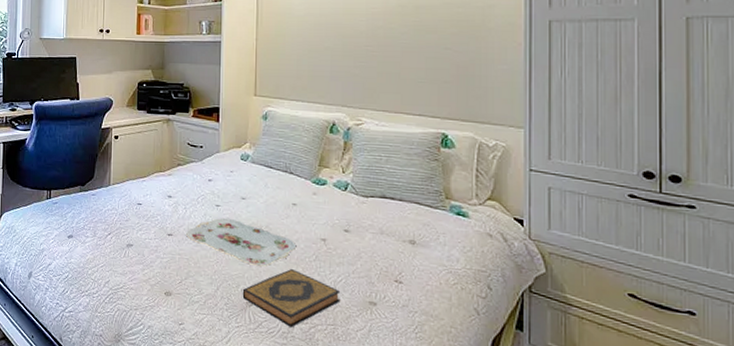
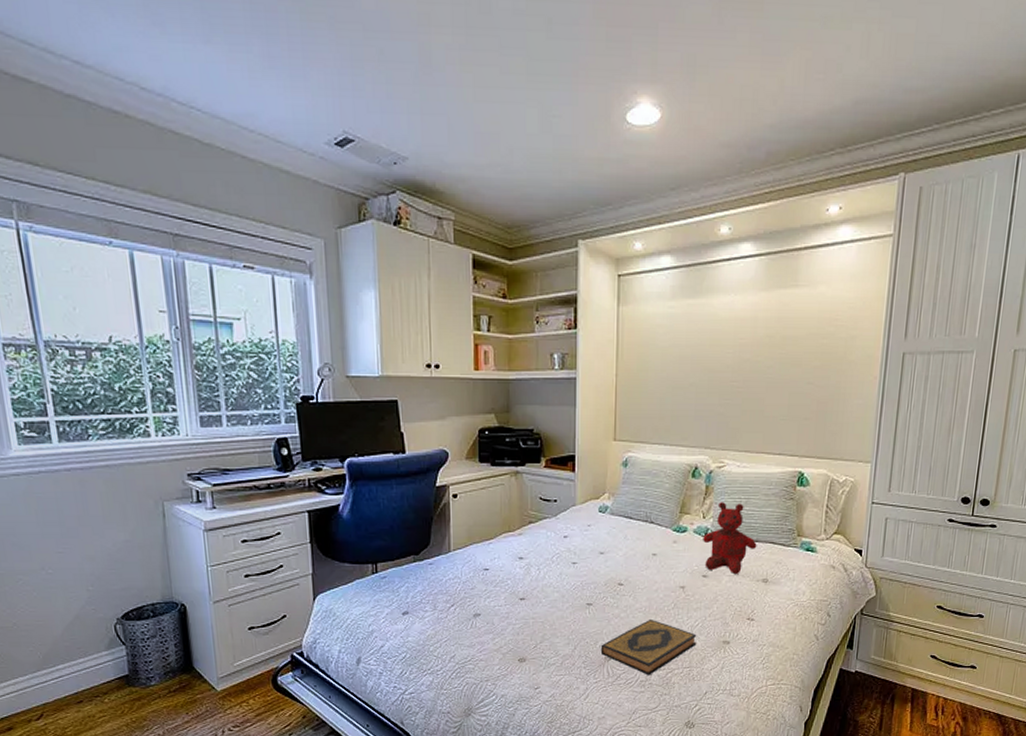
serving tray: present [186,217,297,267] -> none [540,575,656,620]
teddy bear: none [343,158,401,232] -> present [703,502,757,574]

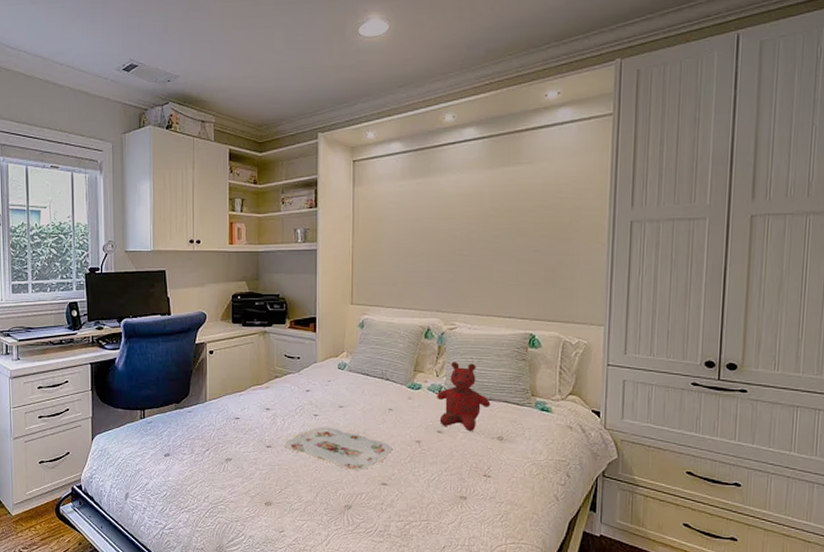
serving tray: none [540,575,656,620] -> present [285,426,393,471]
hardback book: present [600,620,697,676] -> none [341,472,434,526]

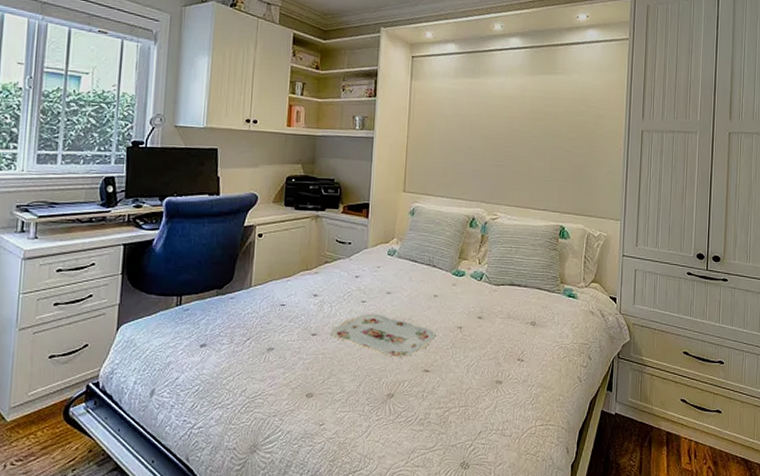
teddy bear: present [437,362,491,431] -> none [479,250,526,316]

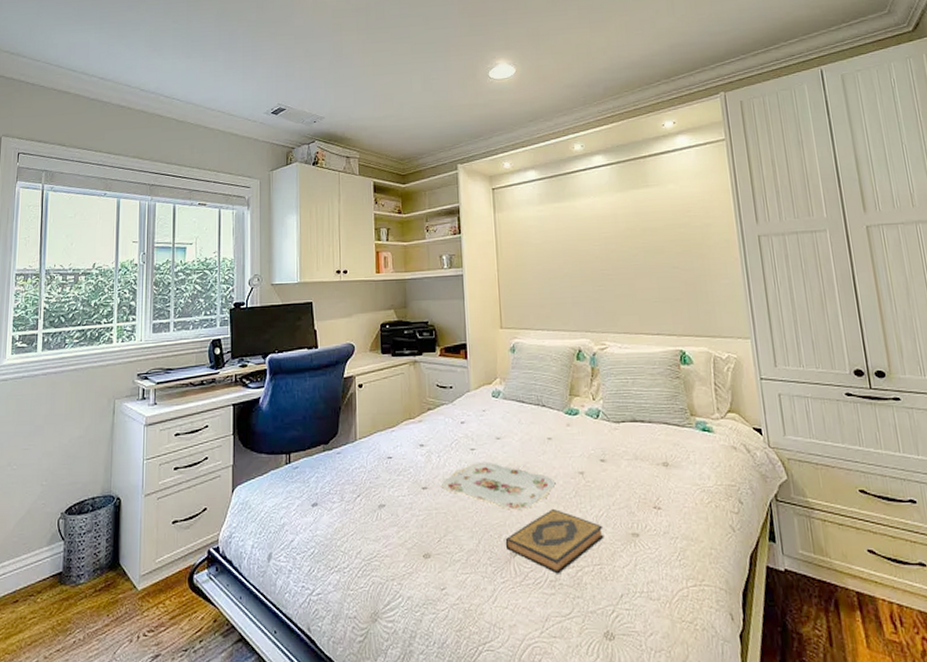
hardback book: none [383,358,473,414] -> present [505,509,604,574]

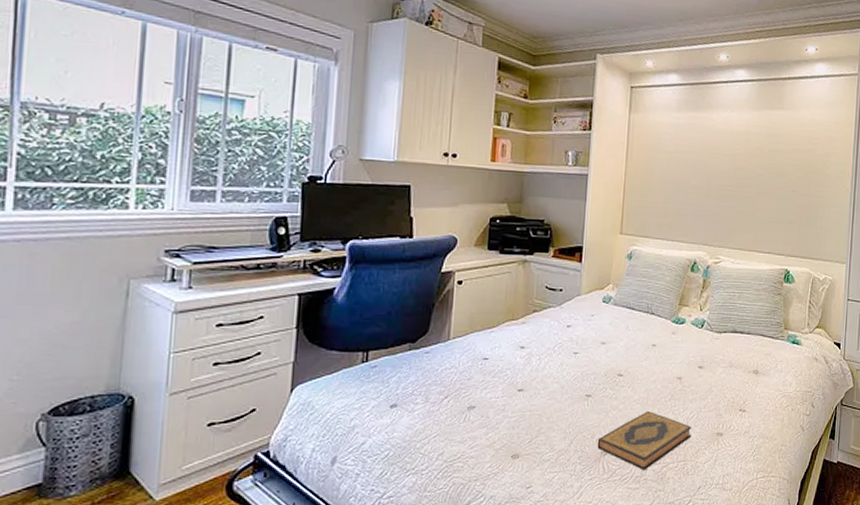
serving tray: present [442,461,556,510] -> none [539,365,654,412]

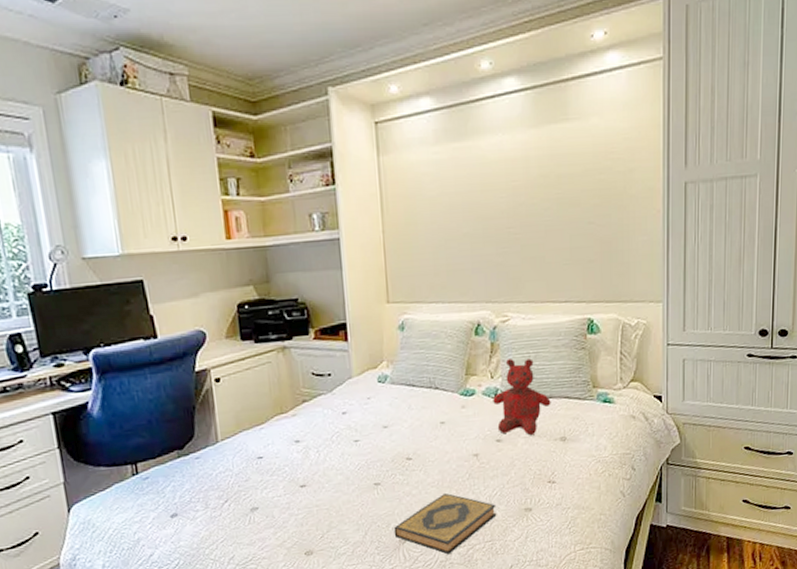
teddy bear: none [700,296,749,365] -> present [493,358,551,435]

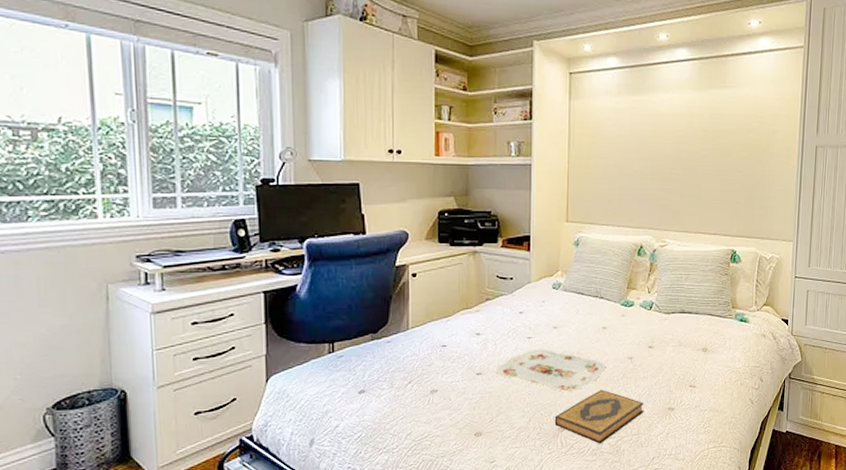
serving tray: none [322,452,448,499] -> present [497,349,606,392]
teddy bear: present [493,358,551,435] -> none [648,278,697,344]

